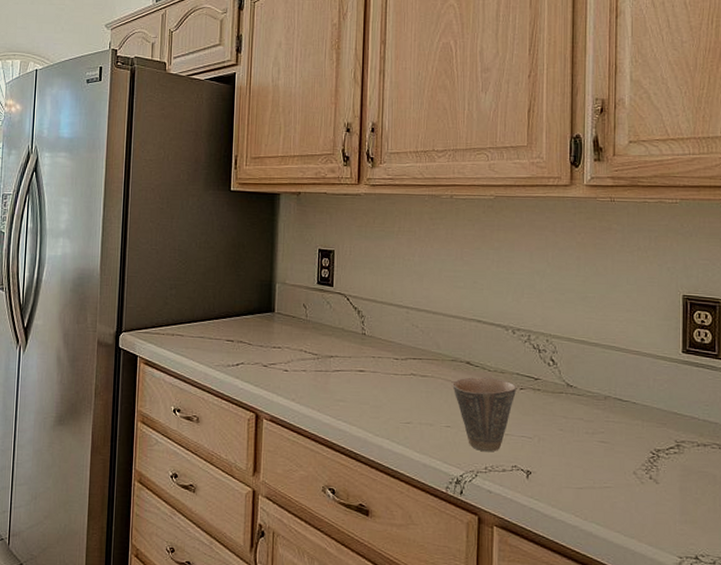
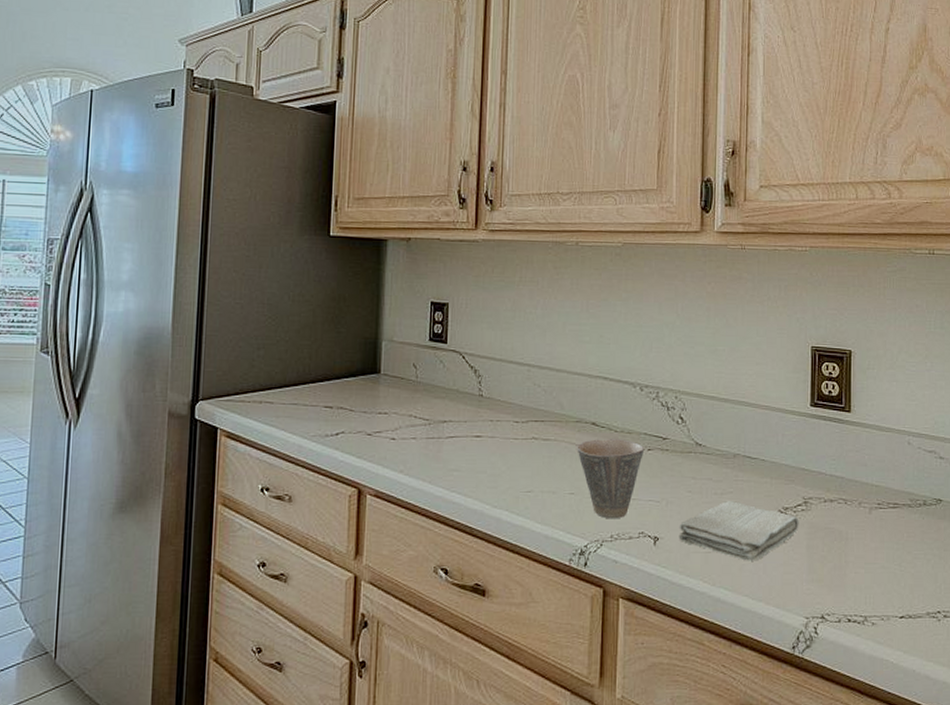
washcloth: none [551,440,672,499] -> present [678,501,799,561]

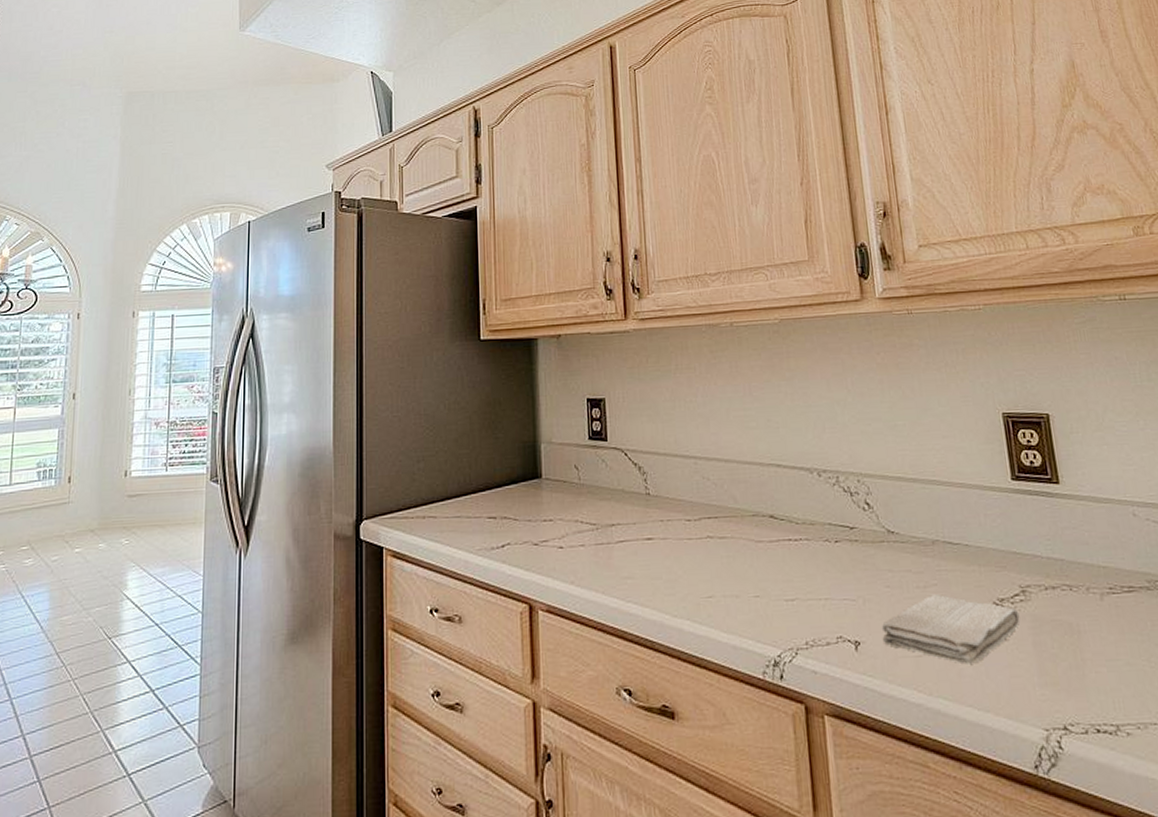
cup: present [577,439,644,519] -> none [756,531,831,623]

